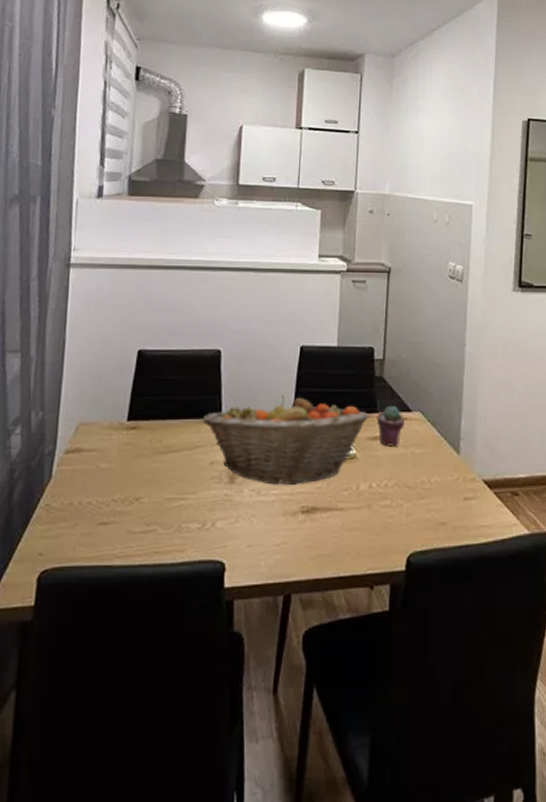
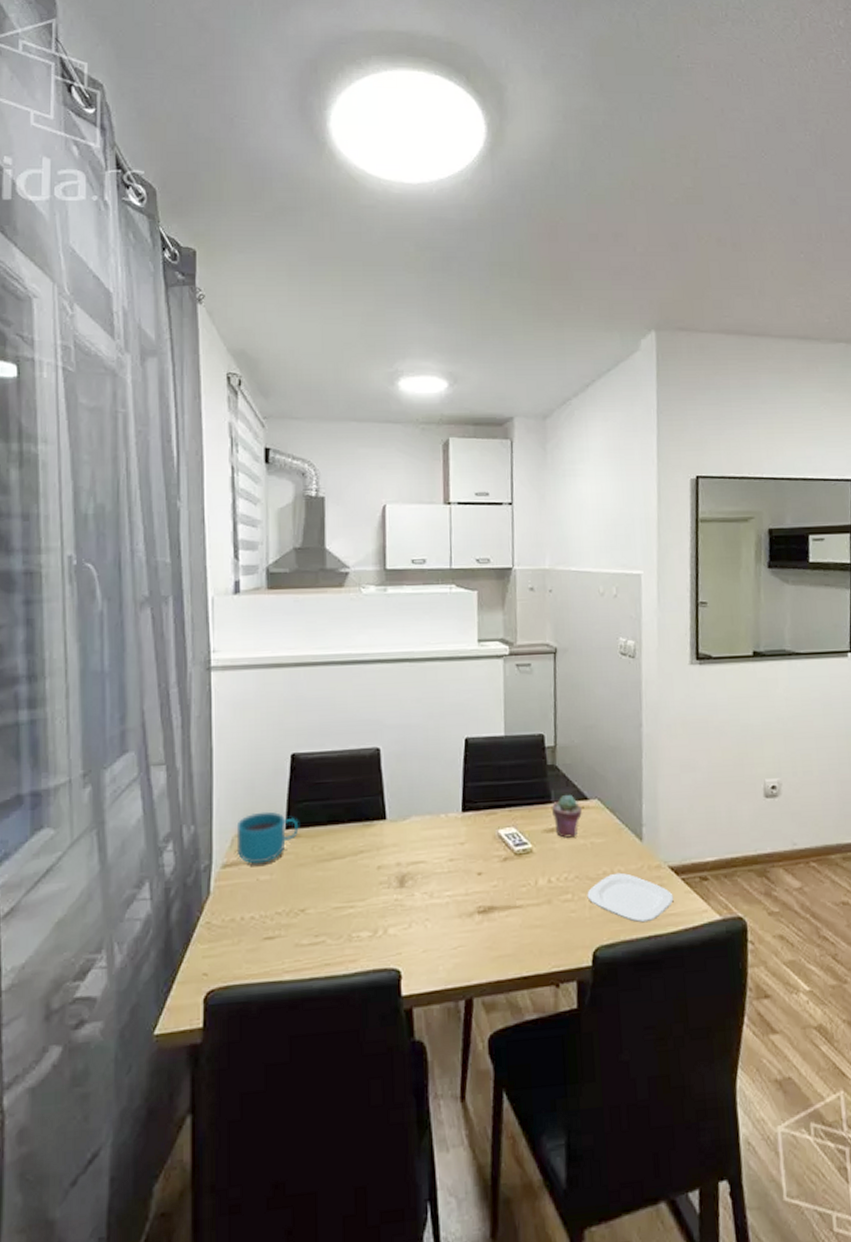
cup: none [79,403,140,452] -> present [236,811,299,864]
fruit basket: present [202,395,369,485] -> none [365,791,544,886]
plate: none [405,483,486,532] -> present [587,872,674,923]

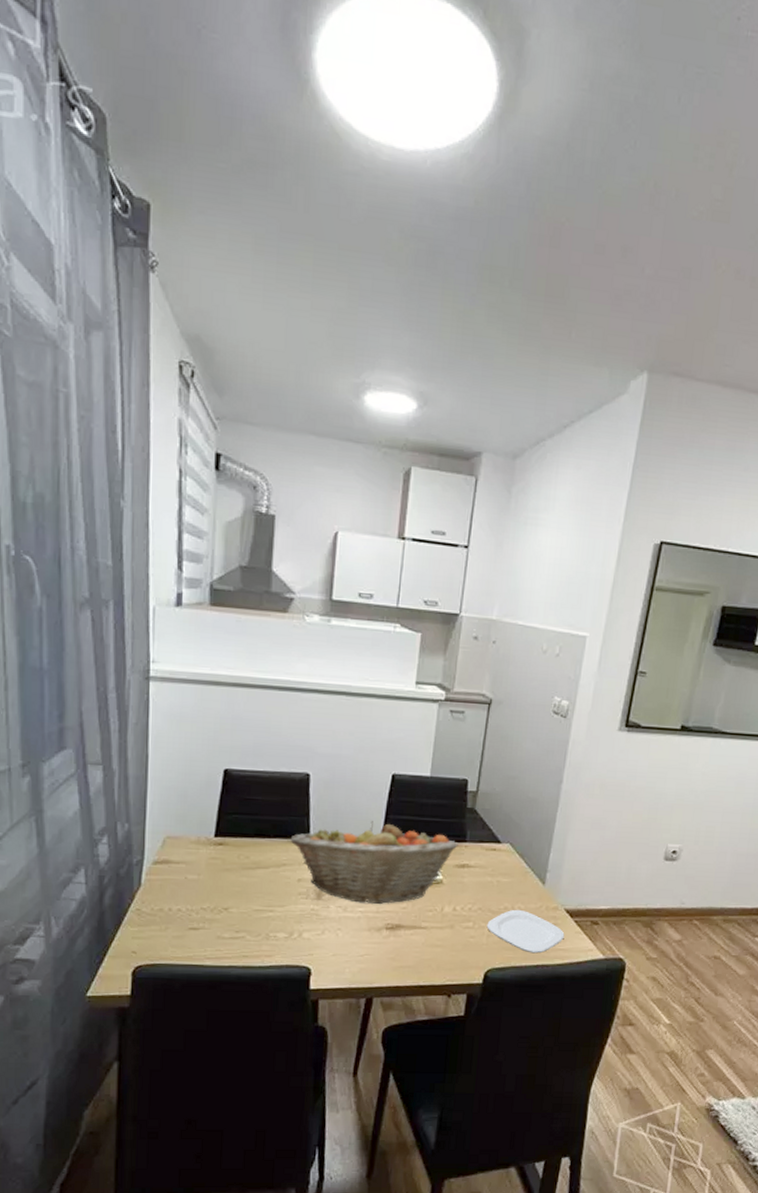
cup: present [236,811,299,864] -> none [167,818,228,864]
fruit basket: none [365,791,544,886] -> present [290,821,458,904]
potted succulent: present [552,794,582,838] -> none [465,836,493,875]

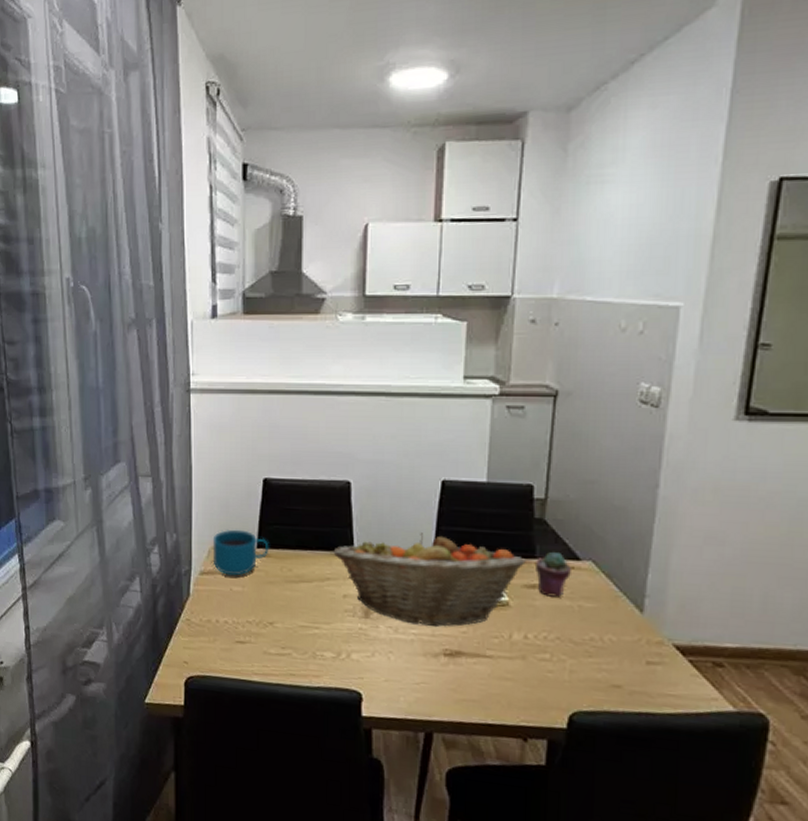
cup: none [167,818,228,864] -> present [212,529,269,576]
potted succulent: none [465,836,493,875] -> present [536,551,571,597]
plate: present [486,909,565,954] -> none [568,641,676,698]

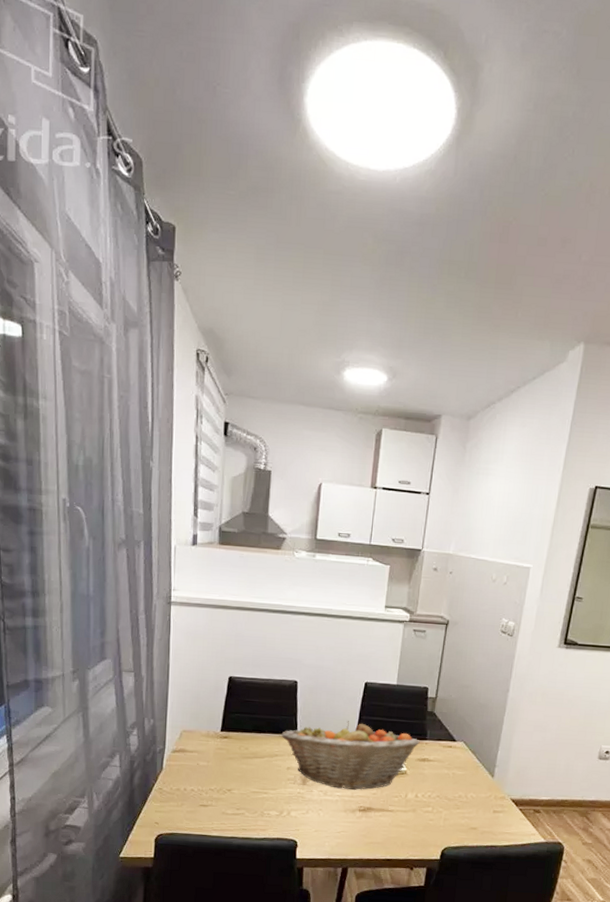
cup: present [212,529,269,576] -> none [183,716,231,753]
potted succulent: present [536,551,571,597] -> none [426,735,450,768]

